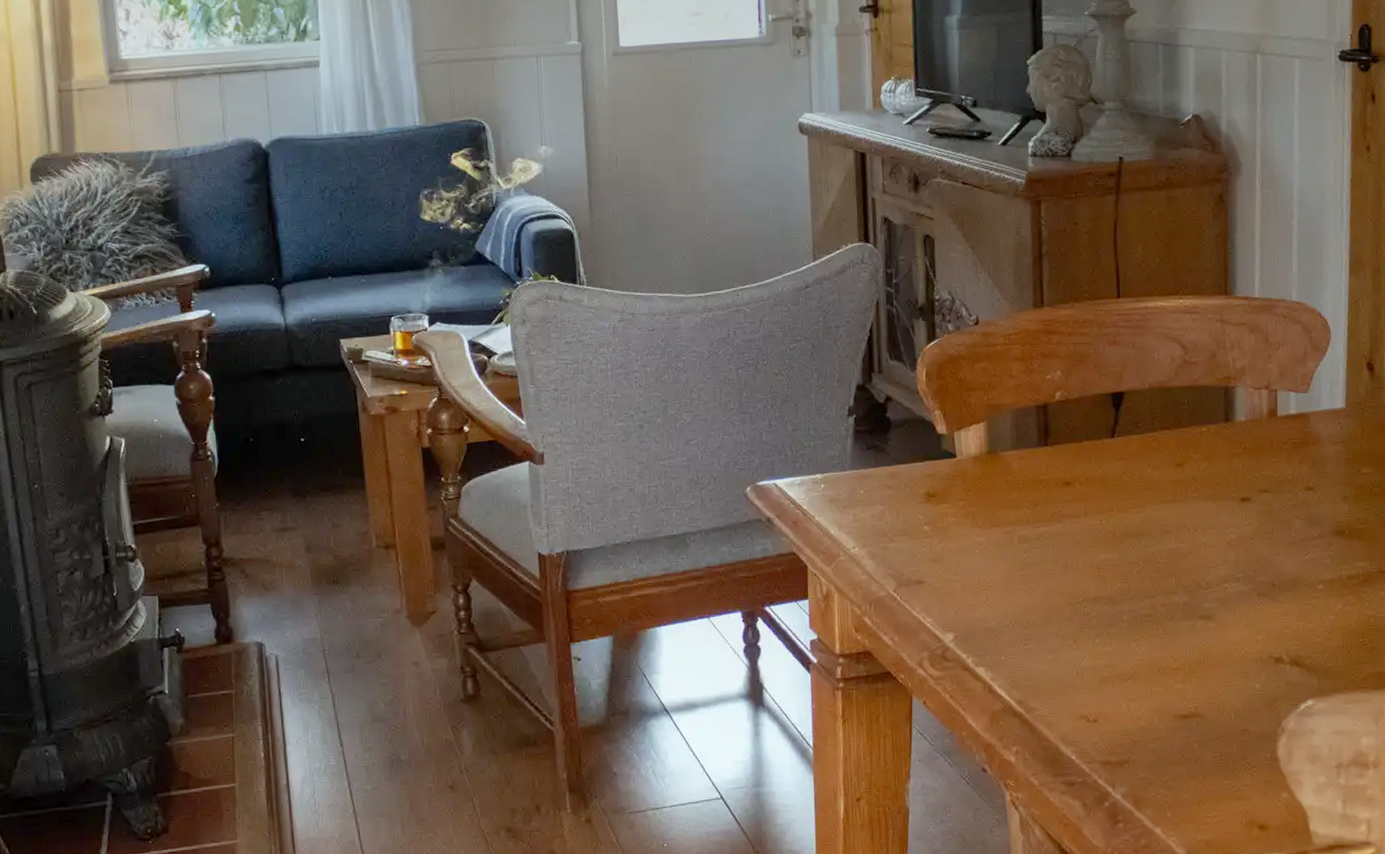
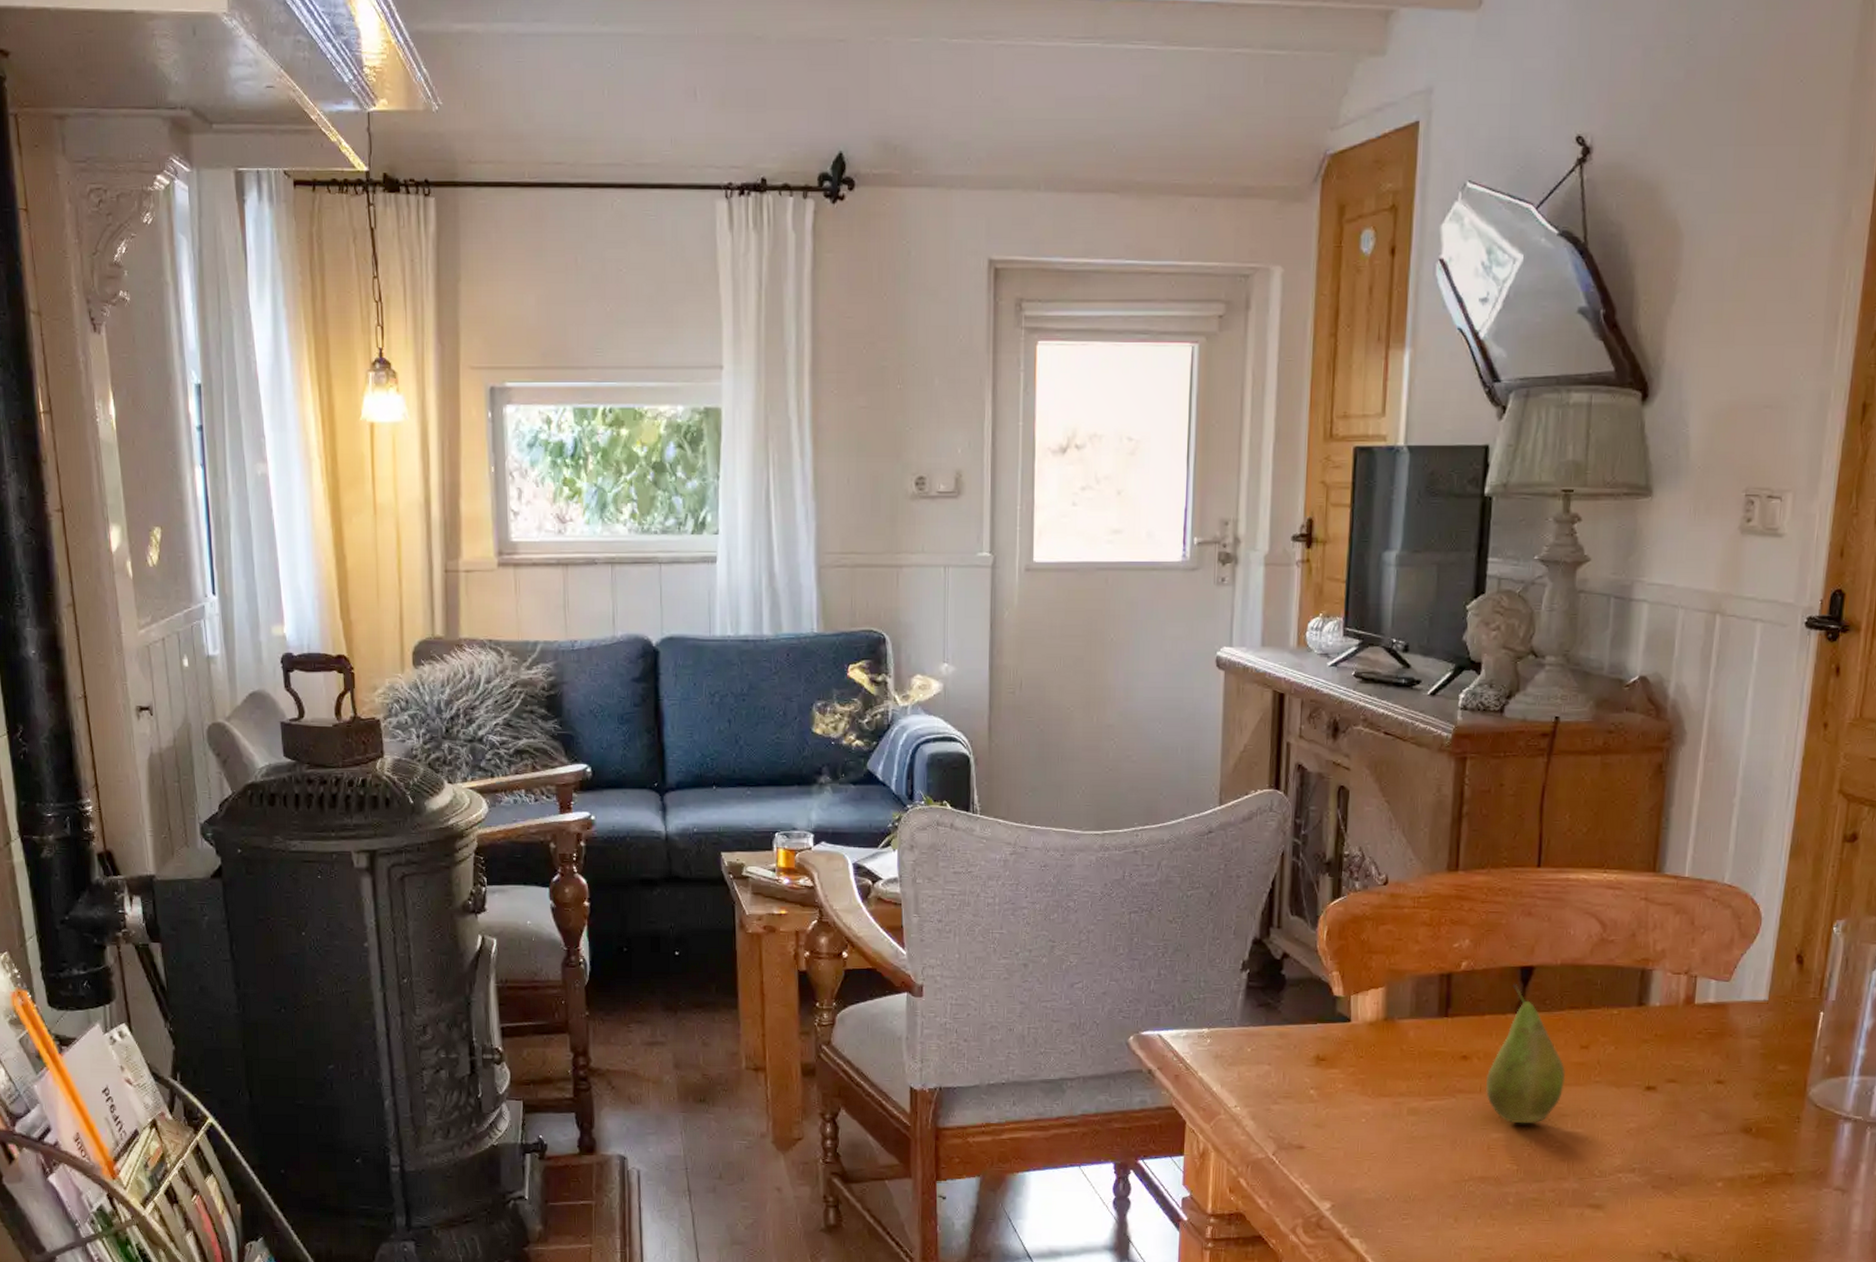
fruit: none [1089,409,1164,544] -> present [1485,983,1565,1124]

